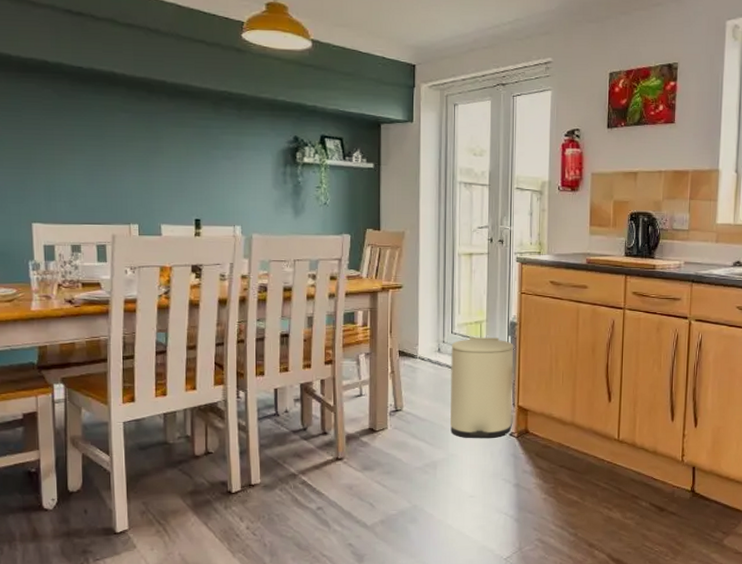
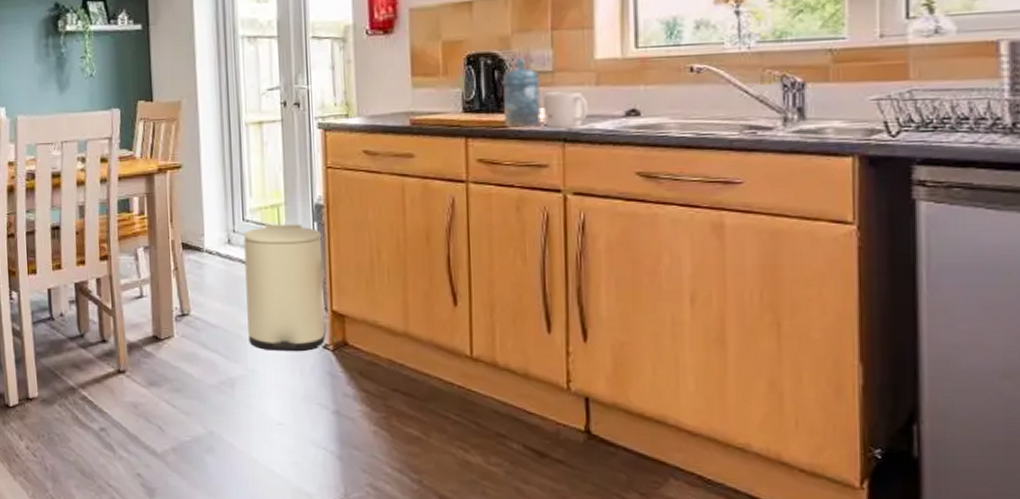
canister: none [652,218,680,270] -> present [502,57,541,128]
mug: none [680,245,709,273] -> present [543,91,588,129]

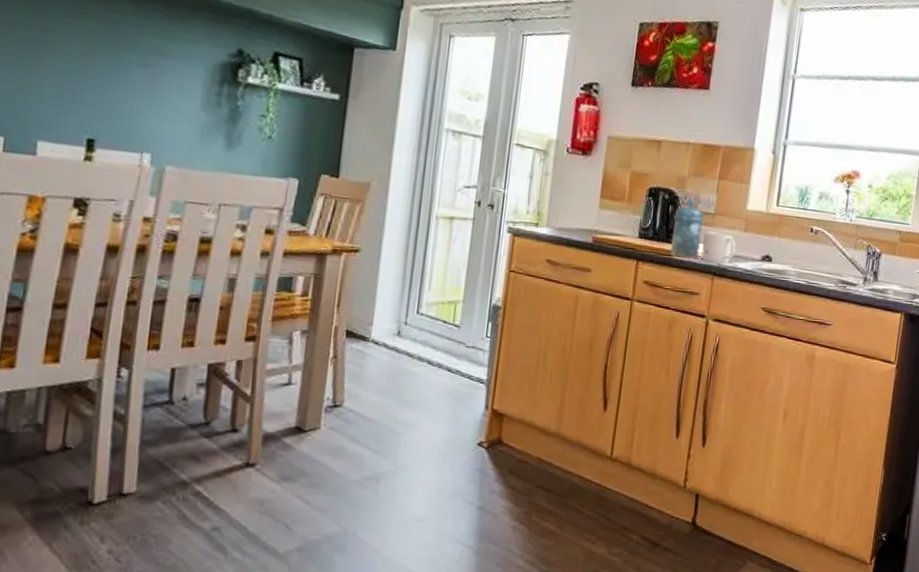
pedal bin: present [243,224,325,352] -> none [403,320,495,448]

